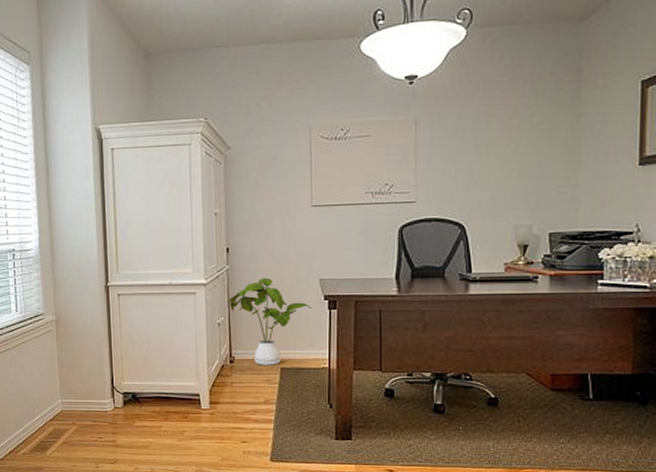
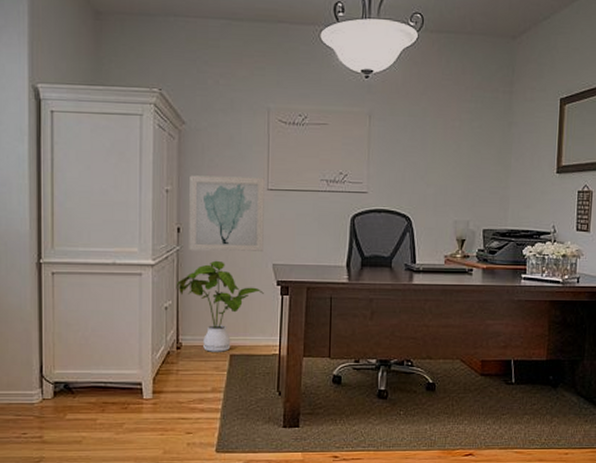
wall art: none [236,194,310,270] -> present [189,175,265,253]

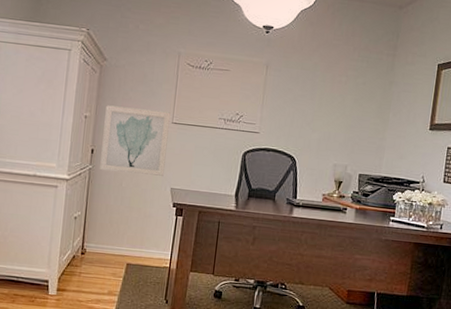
house plant: present [176,260,264,352] -> none [85,180,161,261]

